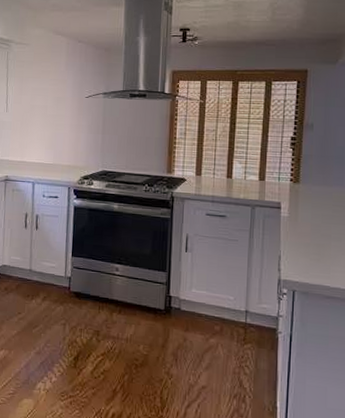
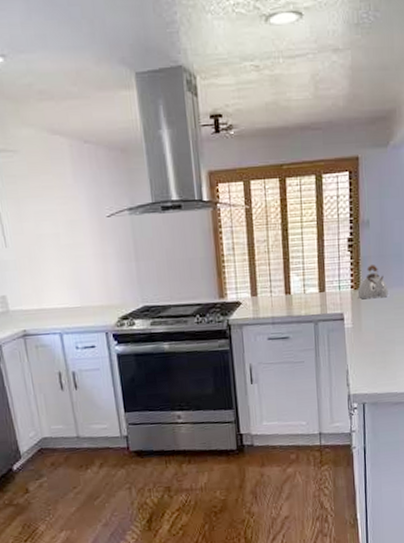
kettle: none [296,162,328,194] -> present [357,264,388,299]

